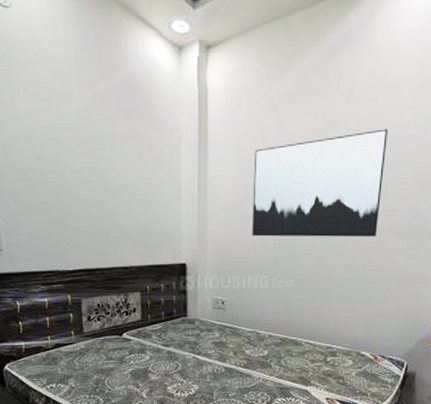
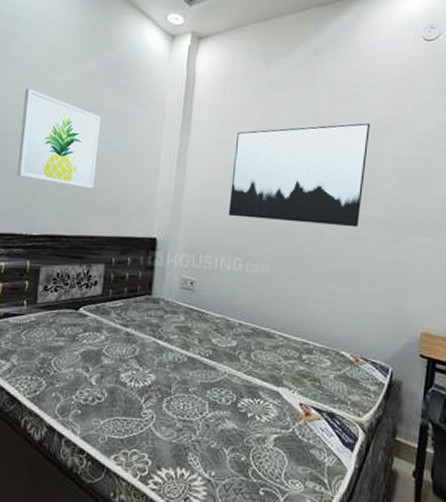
wall art: none [36,120,120,221] -> present [17,88,101,189]

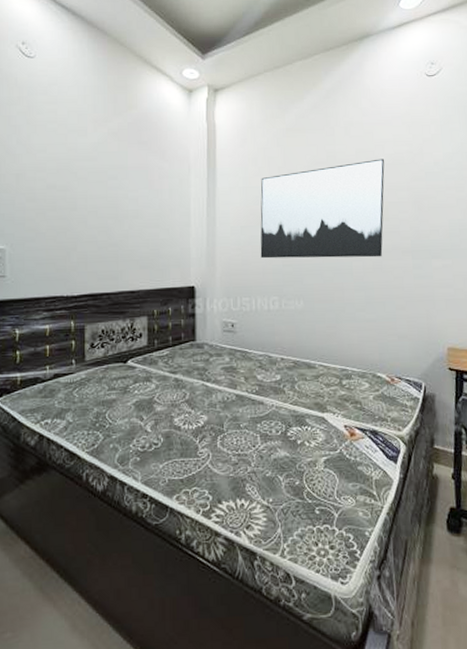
wall art: present [17,88,101,189] -> none [50,153,129,246]

